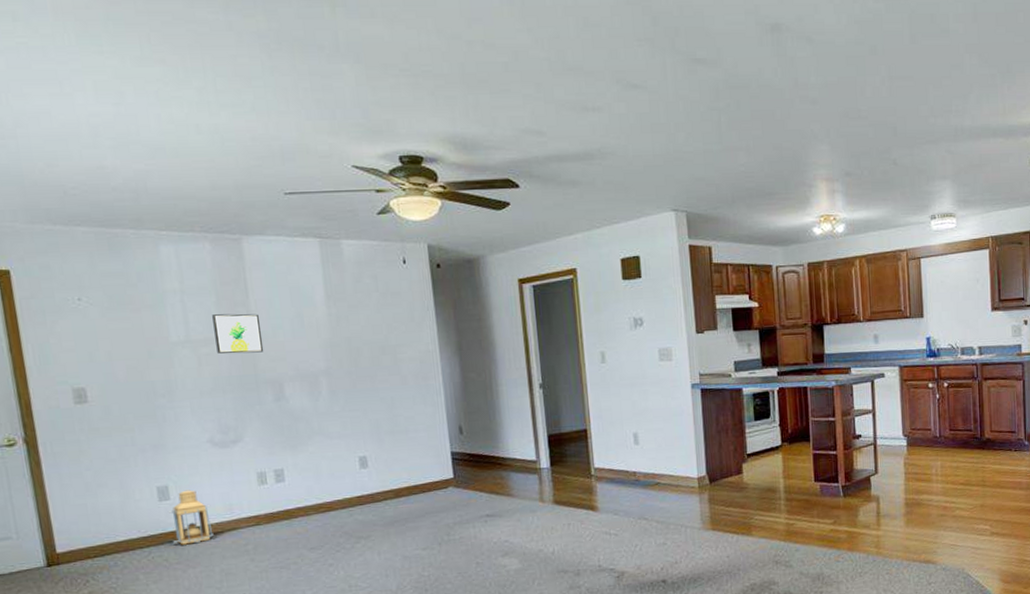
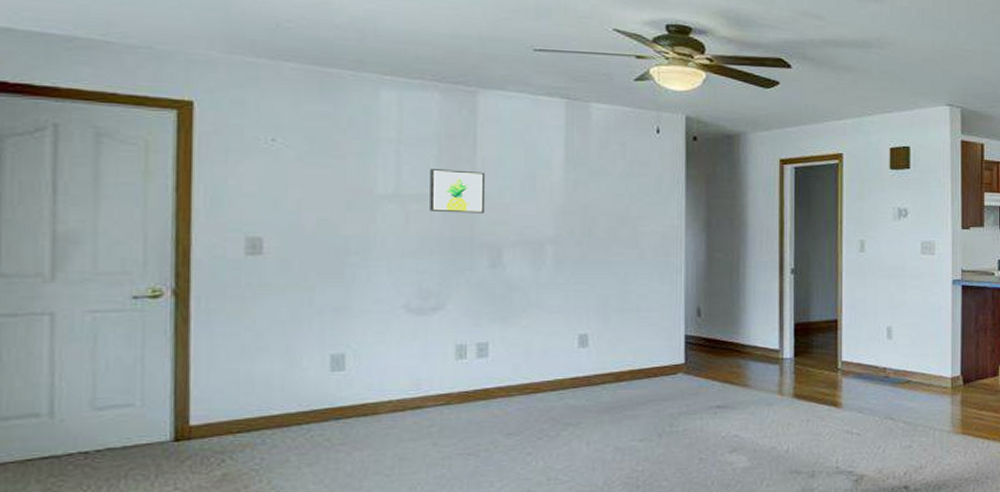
lantern: present [169,490,214,545] -> none [340,360,393,423]

